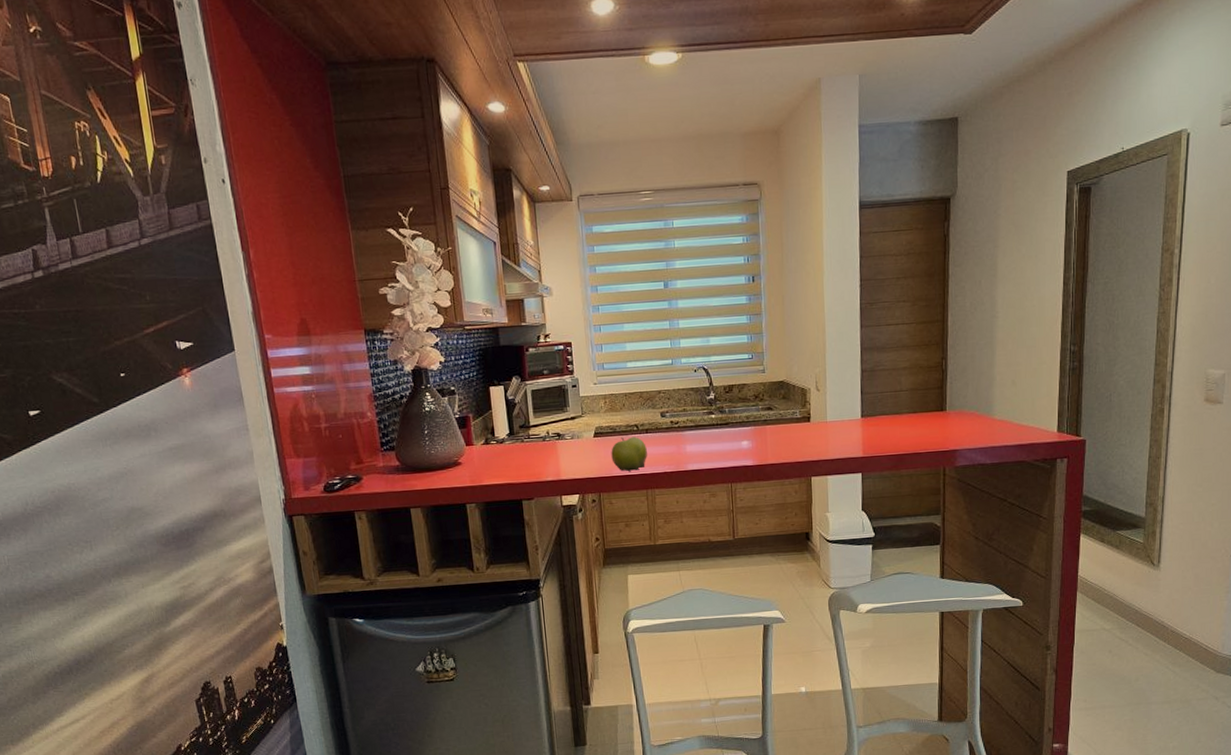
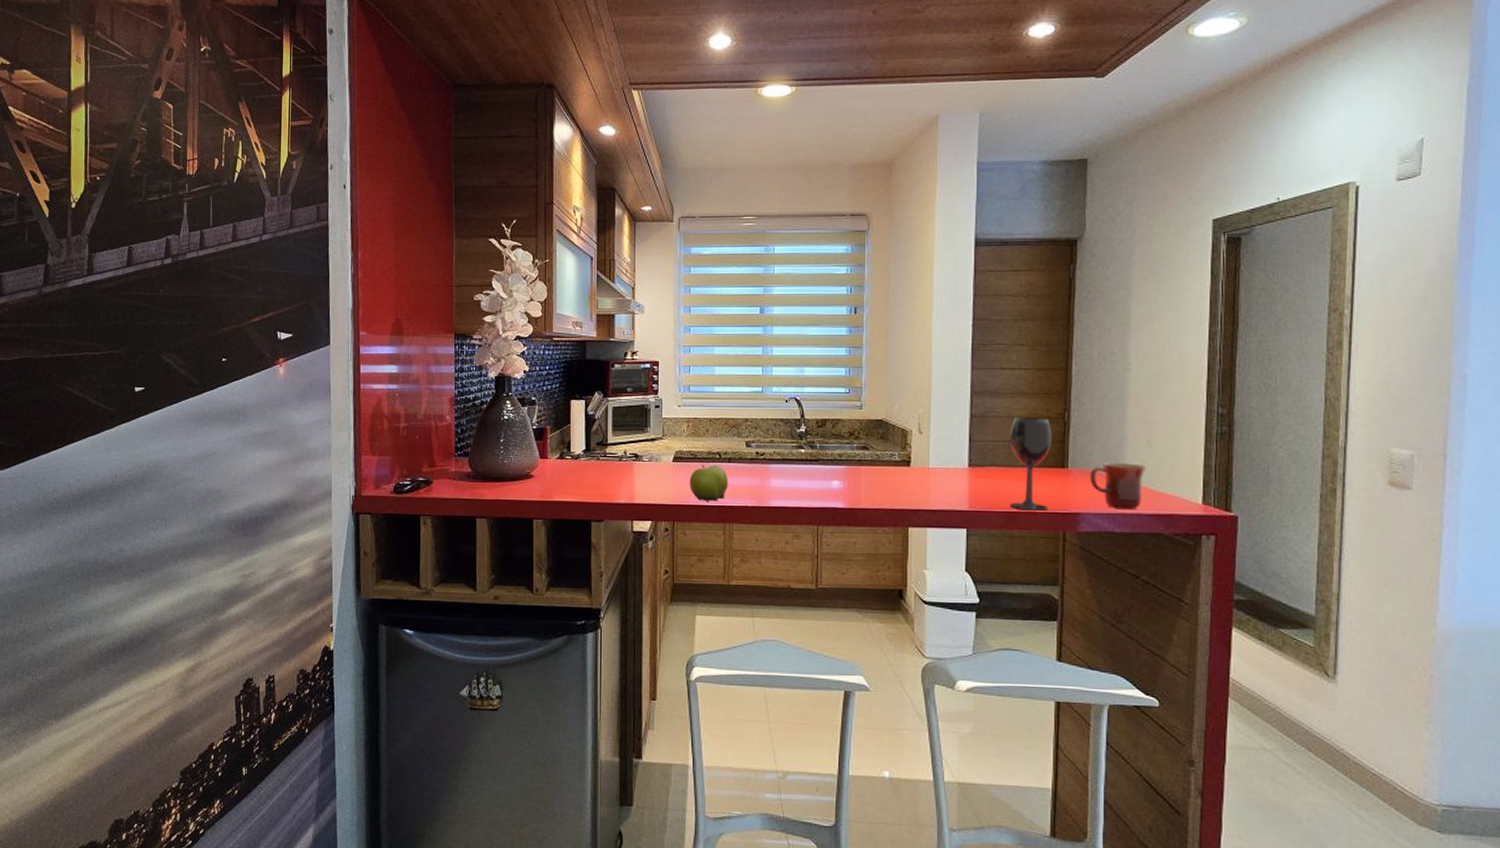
wine glass: none [896,367,933,452] -> present [1009,416,1052,511]
mug: none [964,401,1011,443] -> present [1089,463,1145,510]

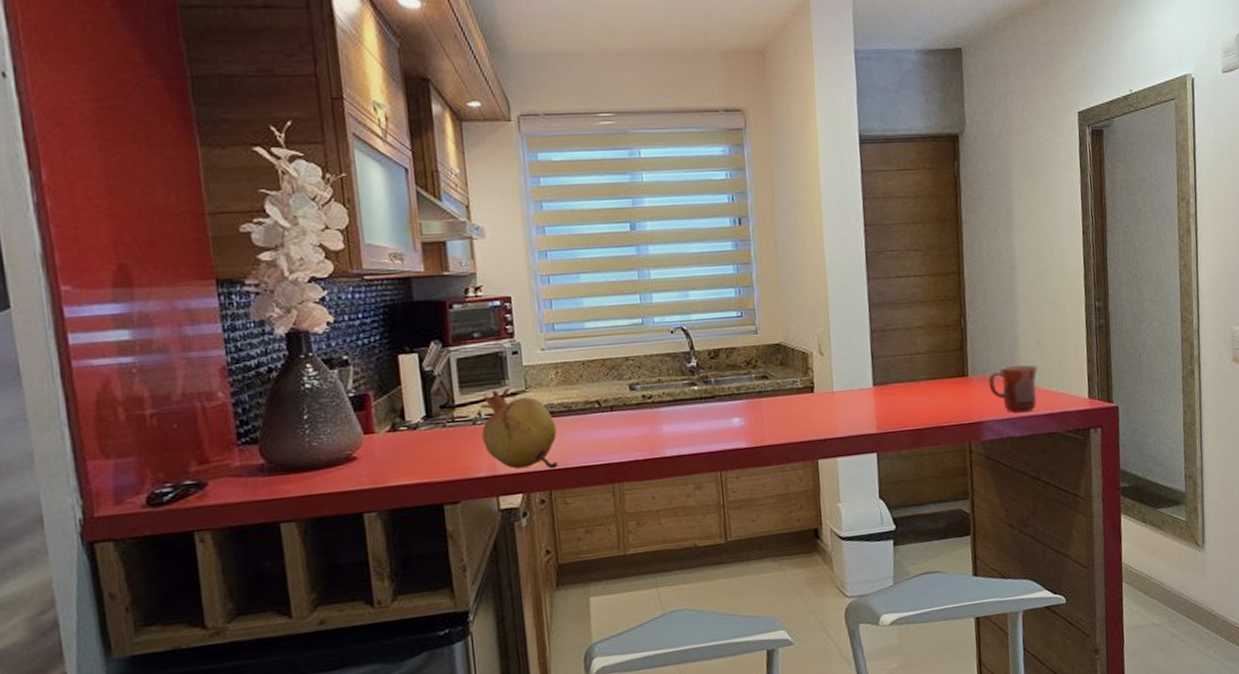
fruit: none [625,434,683,505] -> present [479,388,558,469]
fruit: present [689,464,728,501] -> none [565,416,613,461]
wine glass: present [1009,416,1052,511] -> none [911,326,954,426]

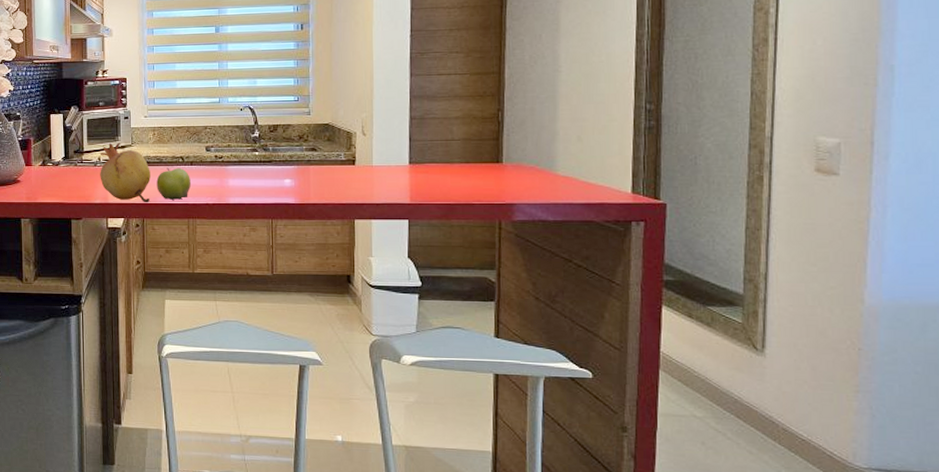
fruit: none [565,416,613,461] -> present [156,167,191,200]
mug: present [988,364,1038,413] -> none [523,157,576,200]

